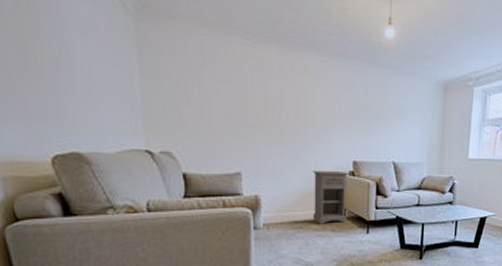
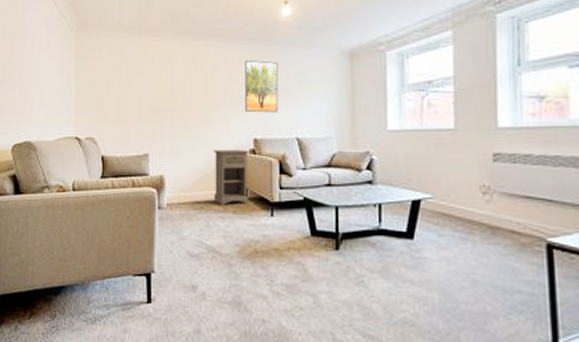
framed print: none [346,79,379,137] -> present [245,59,279,113]

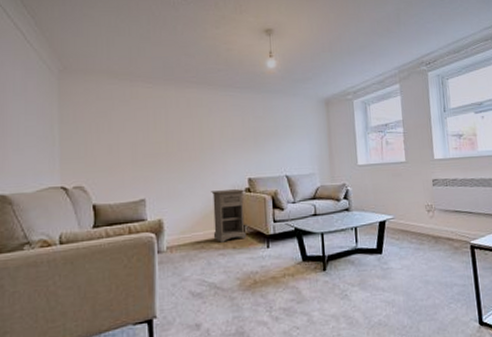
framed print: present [245,59,279,113] -> none [237,106,269,154]

